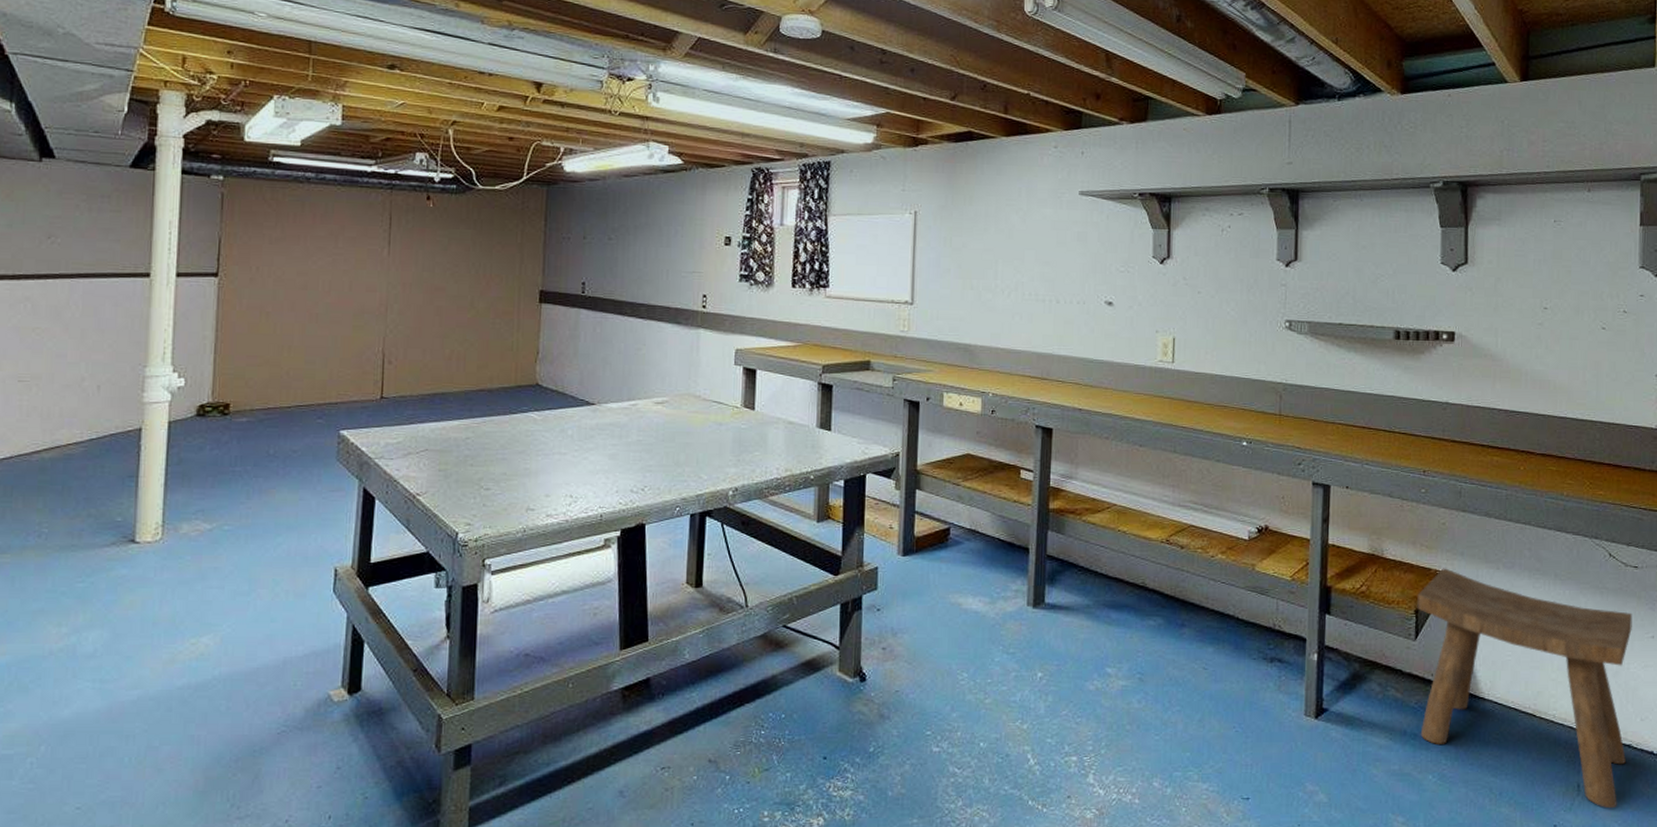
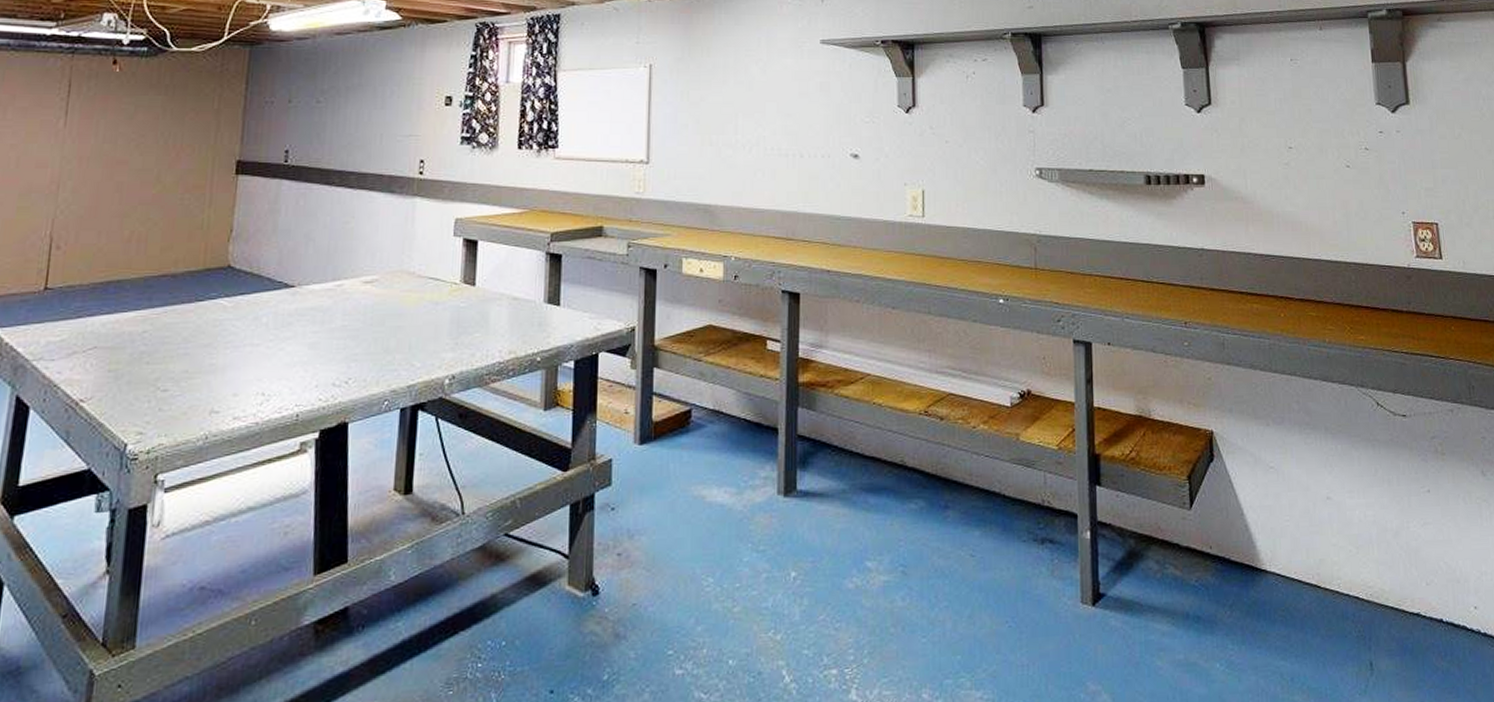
stool: present [1417,568,1633,809] -> none [1189,427,1416,688]

